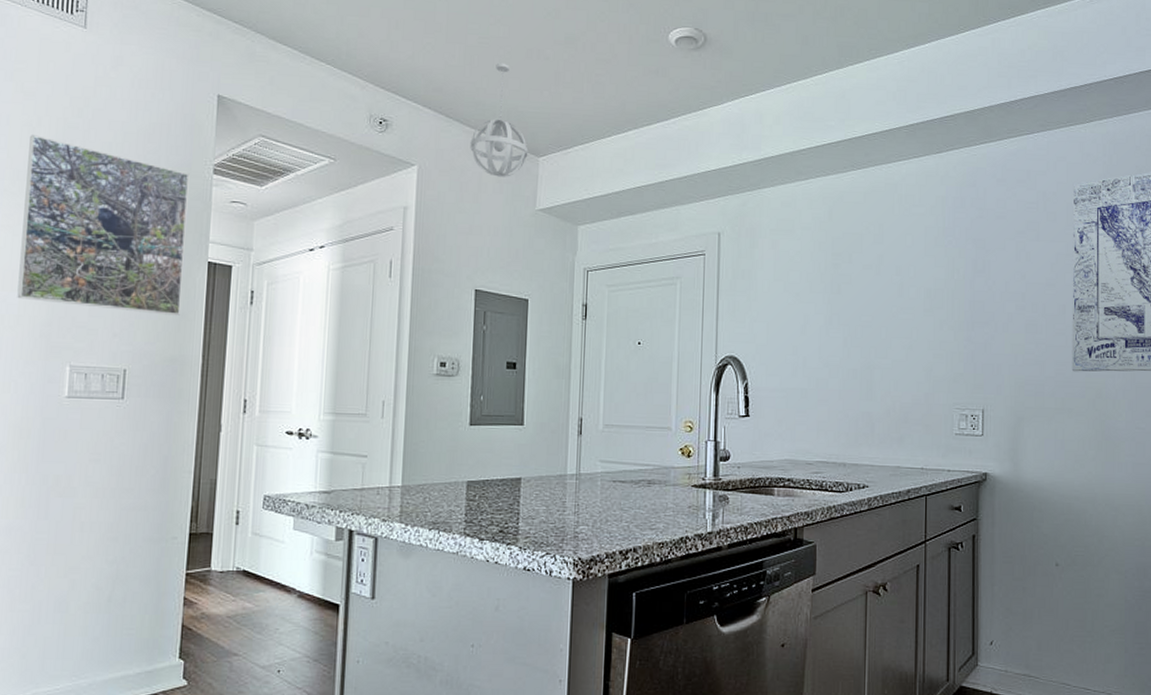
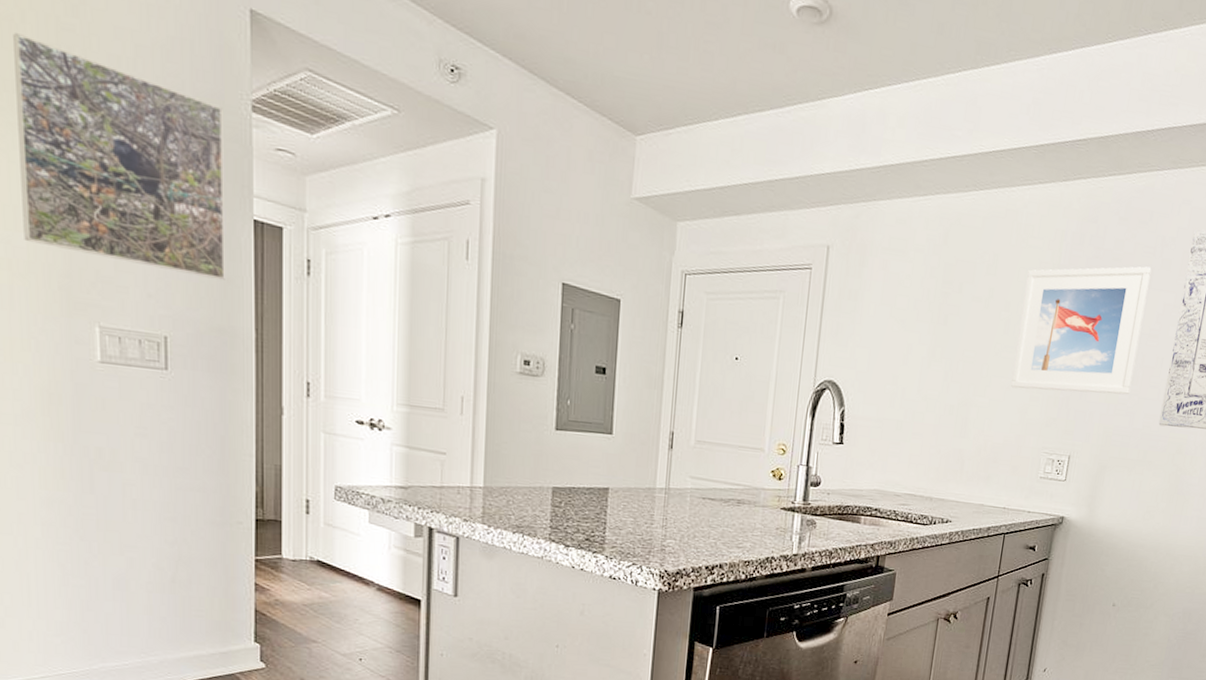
pendant light: present [470,62,529,177] -> none [557,11,625,156]
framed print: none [911,221,1037,348] -> present [1010,266,1152,395]

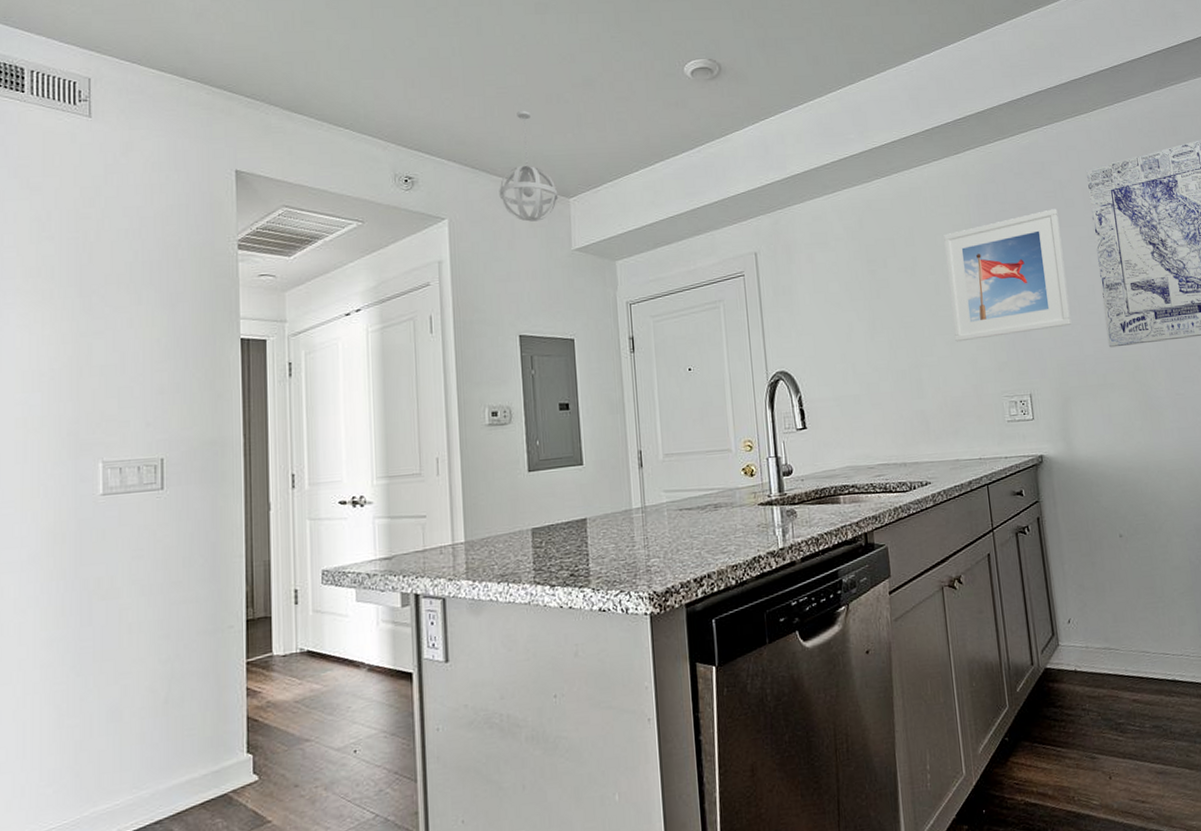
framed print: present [13,33,225,280] -> none [39,230,216,399]
pendant light: none [557,11,625,156] -> present [499,110,558,222]

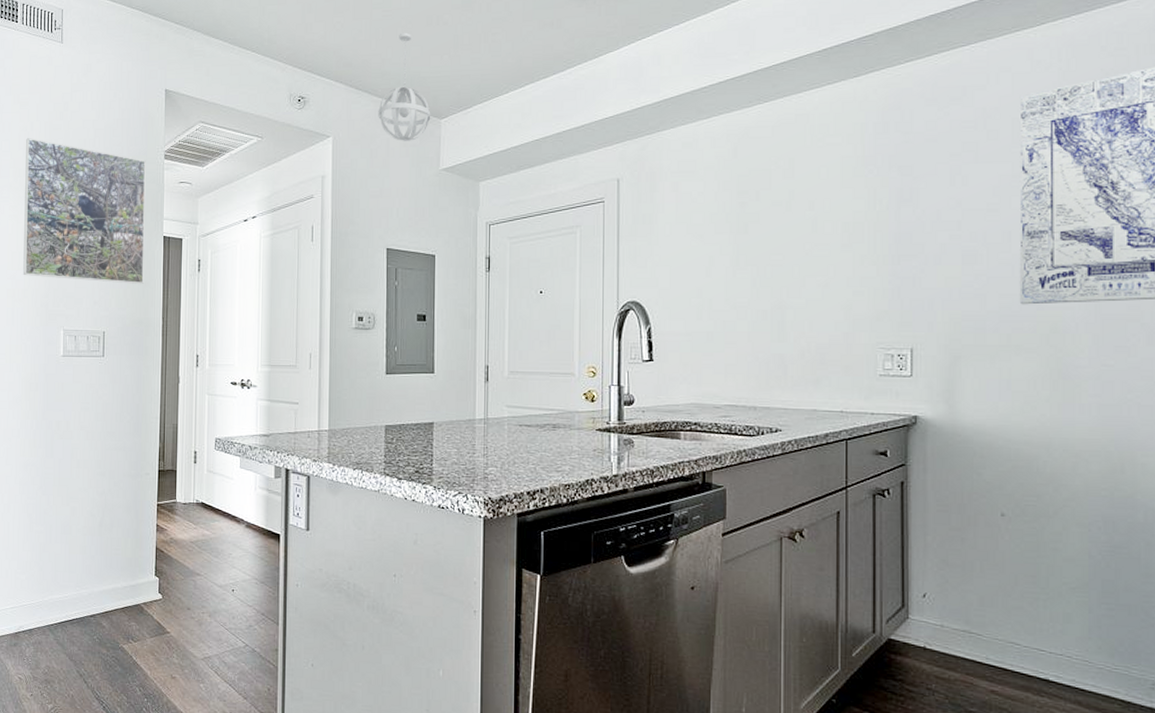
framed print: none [39,230,216,399] -> present [23,138,146,284]
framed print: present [944,209,1072,342] -> none [827,141,976,285]

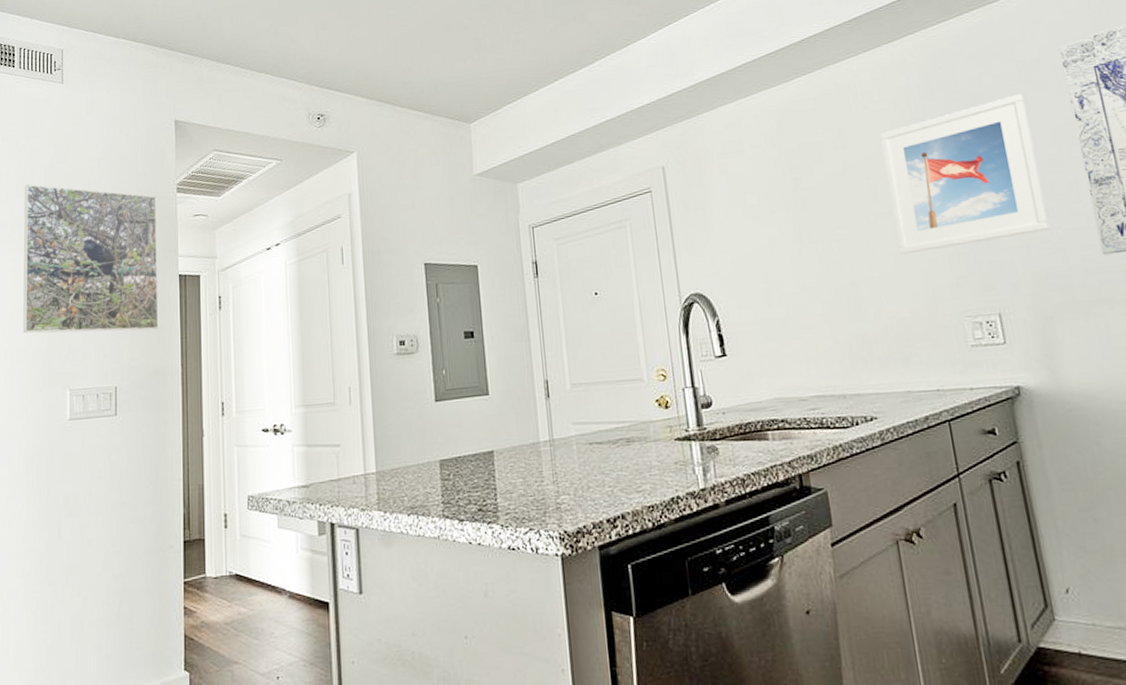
pendant light: present [378,32,431,141] -> none [403,40,459,150]
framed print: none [827,141,976,285] -> present [880,94,1050,255]

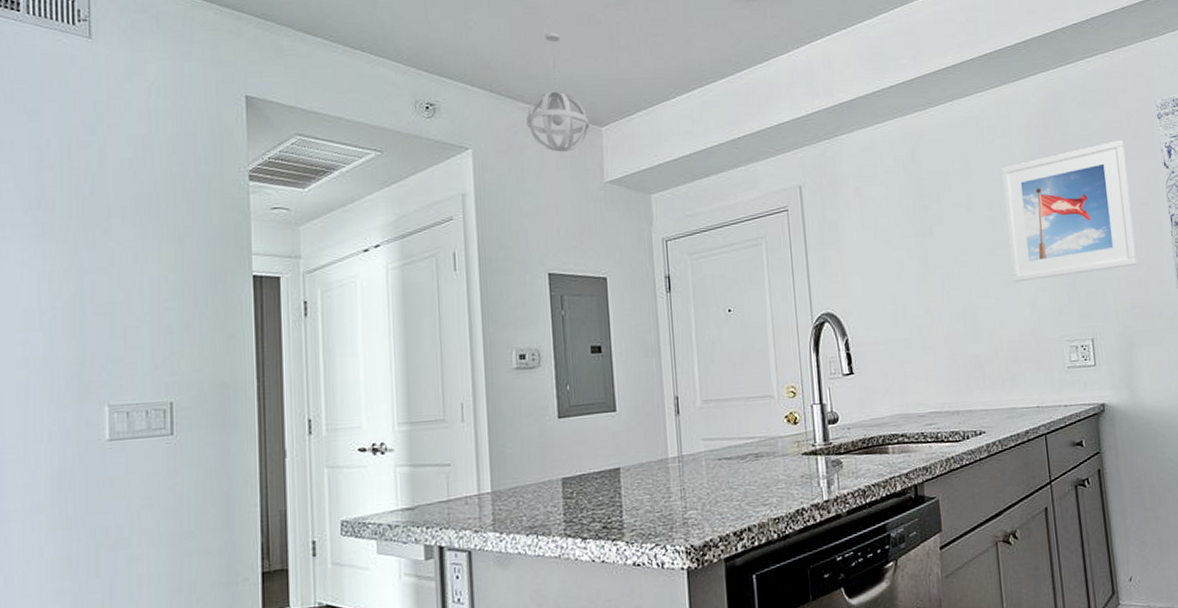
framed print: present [23,184,159,334] -> none [39,159,227,339]
pendant light: none [403,40,459,150] -> present [526,32,590,152]

